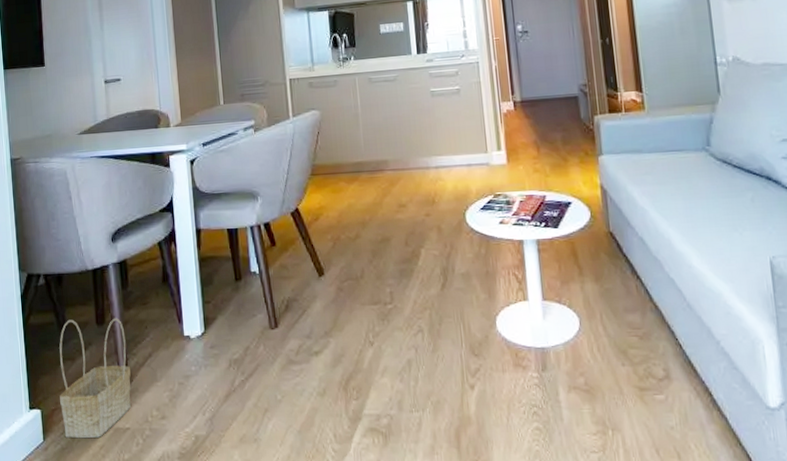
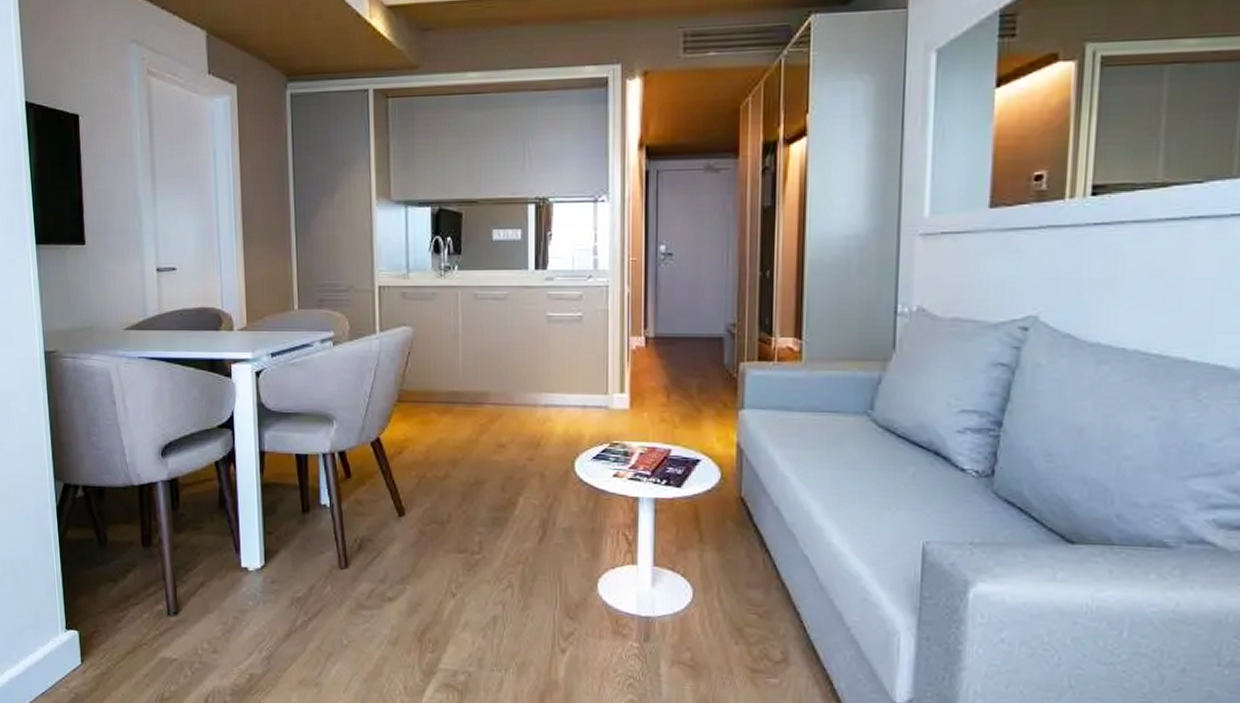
basket: present [59,318,131,439] -> none [99,538,180,666]

